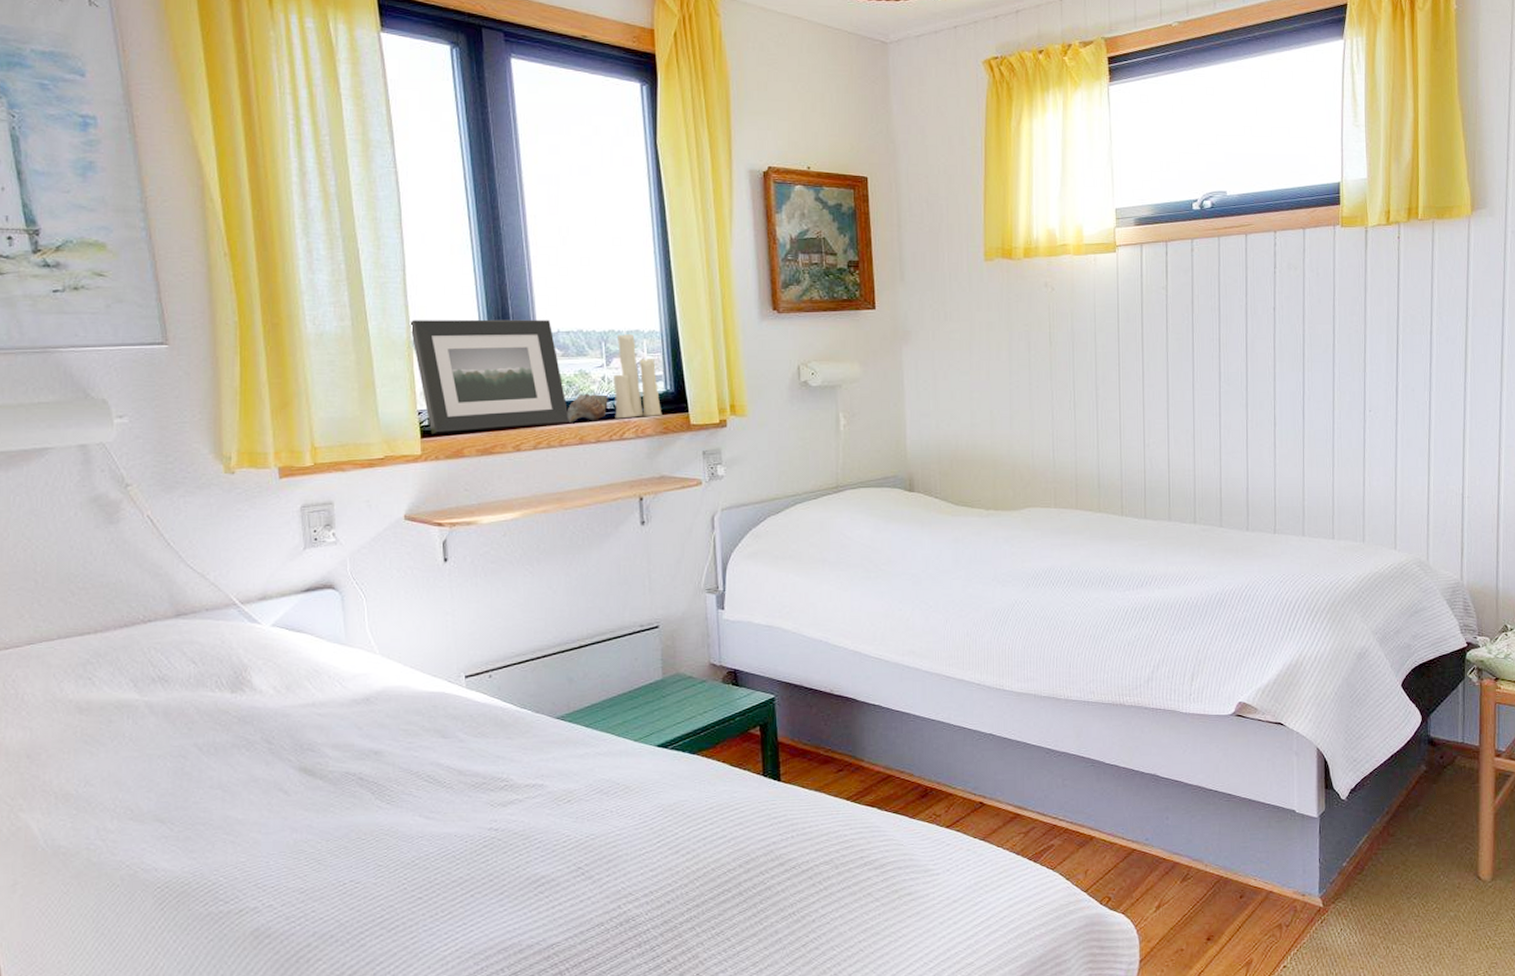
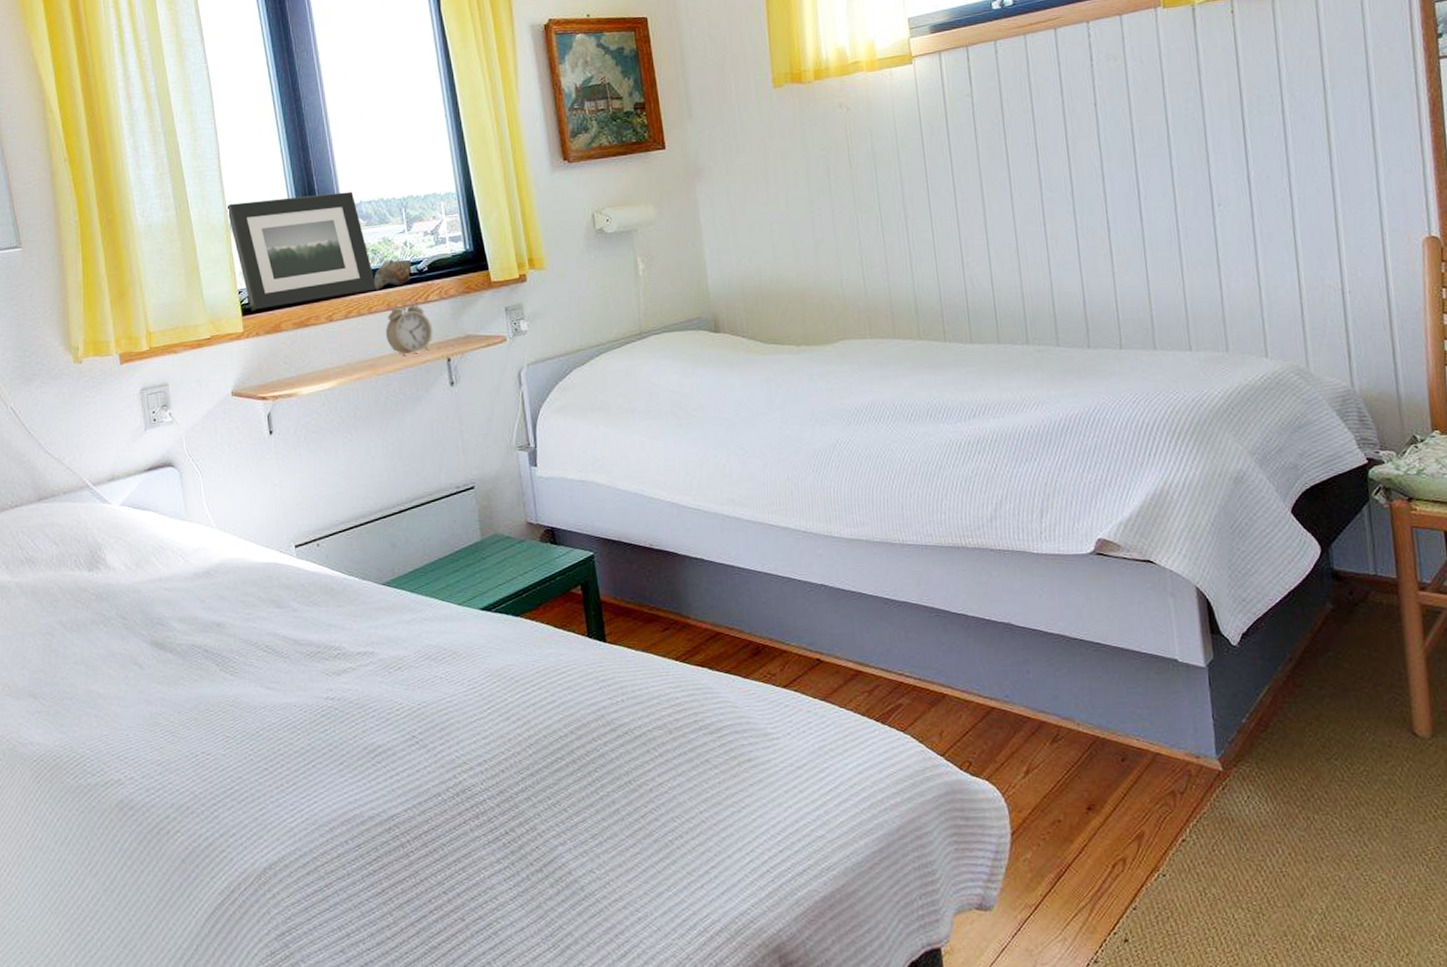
alarm clock: none [577,434,626,492] -> present [386,299,433,357]
candle: present [613,324,662,419] -> none [415,189,464,282]

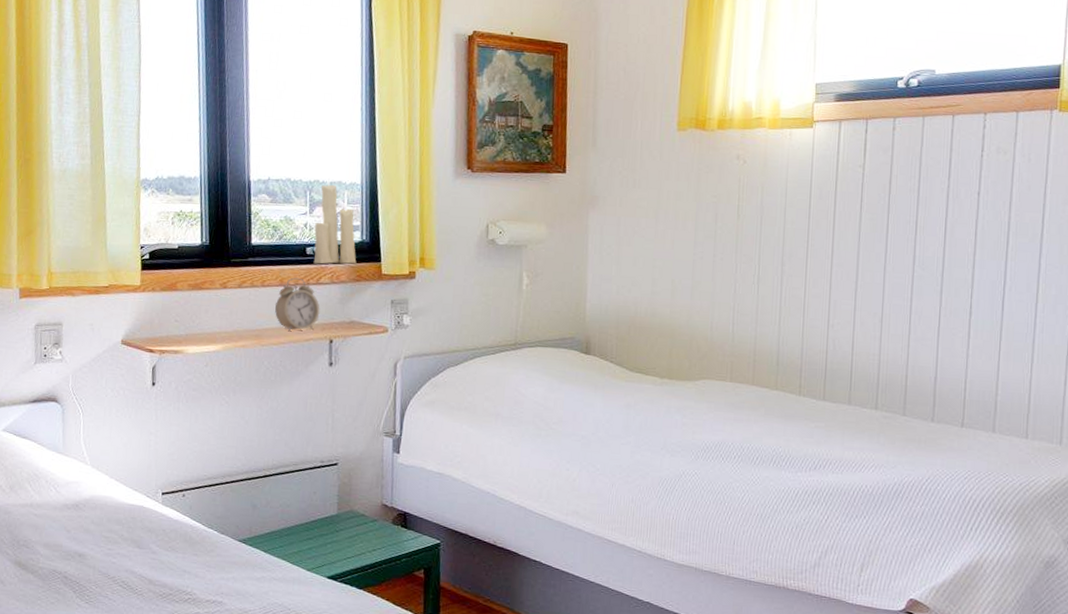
picture frame: present [226,191,376,312] -> none [140,161,273,268]
seashell: present [374,259,411,290] -> none [271,238,309,265]
candle: none [415,189,464,282] -> present [313,175,357,265]

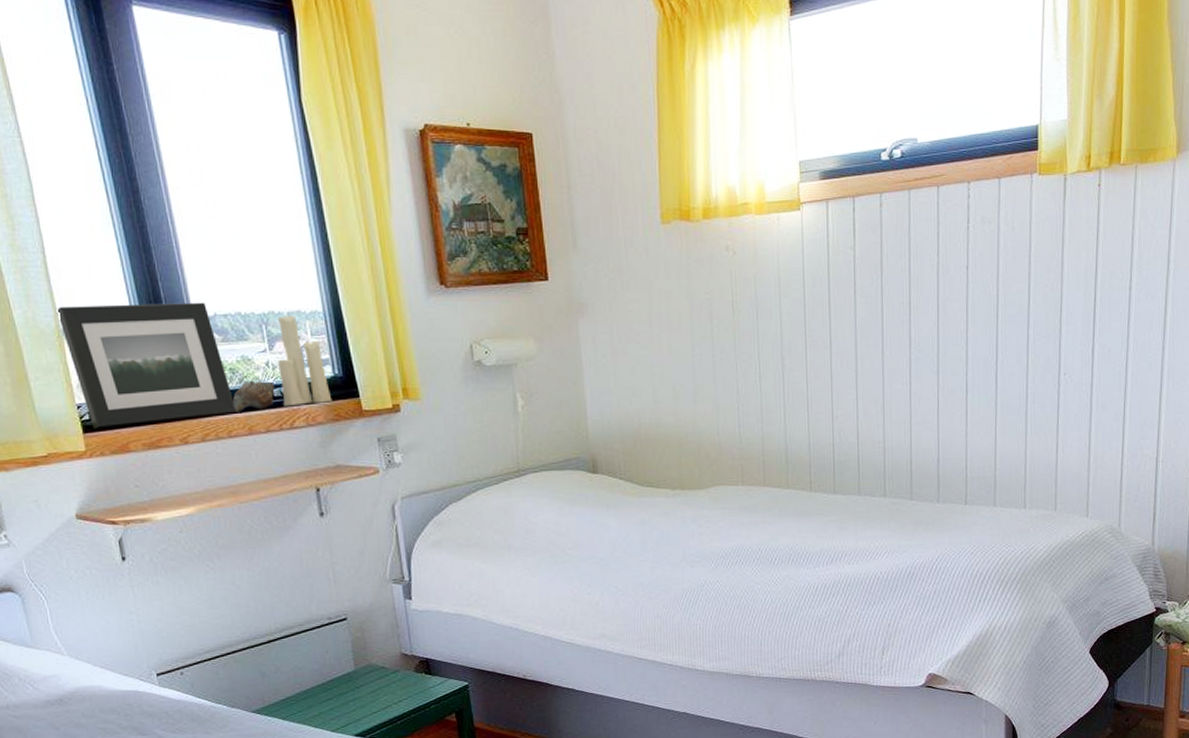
picture frame: none [140,161,273,268] -> present [56,302,236,429]
seashell: none [271,238,309,265] -> present [233,380,275,412]
alarm clock: present [275,277,320,332] -> none [248,423,300,484]

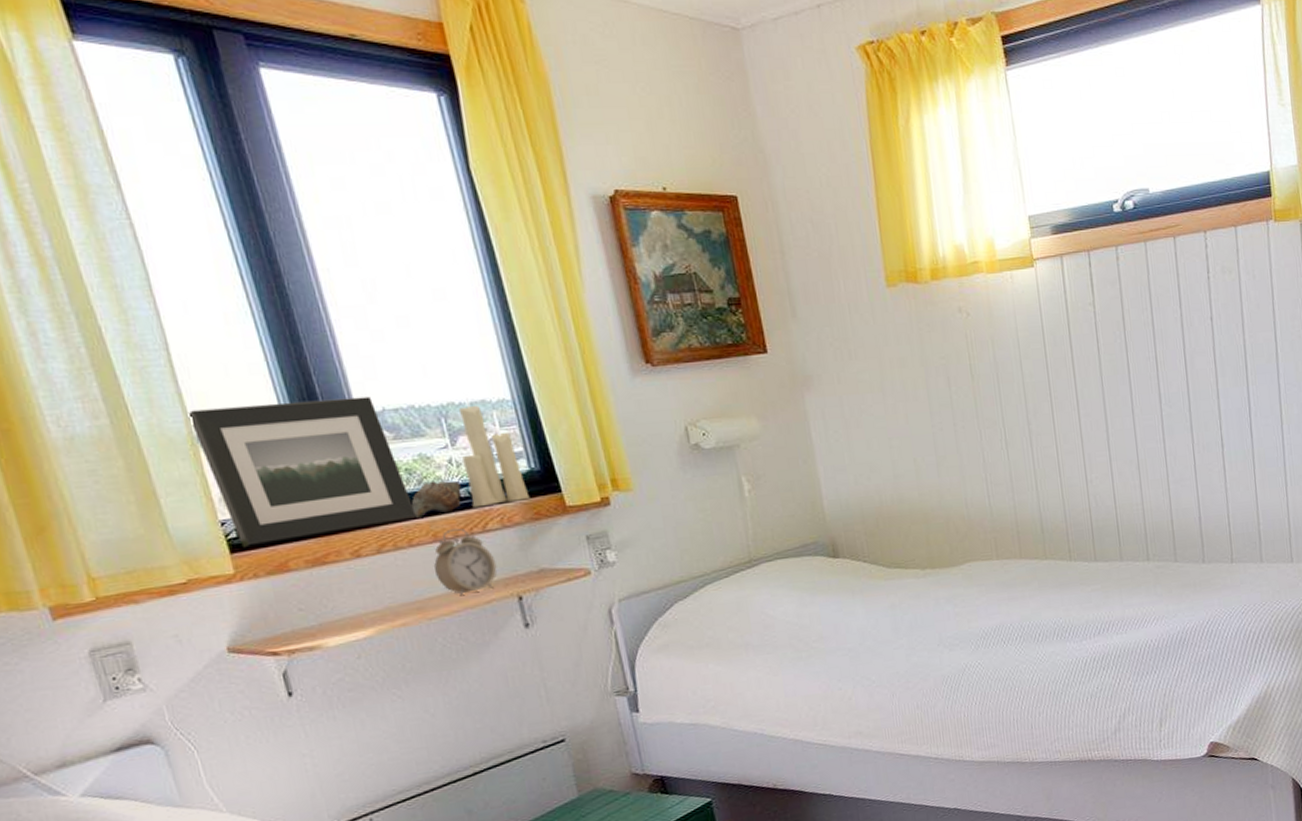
alarm clock: none [248,423,300,484] -> present [434,528,497,596]

